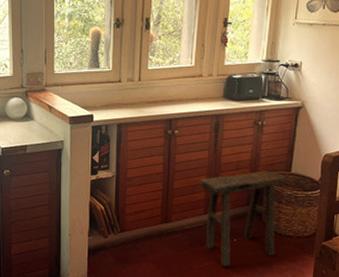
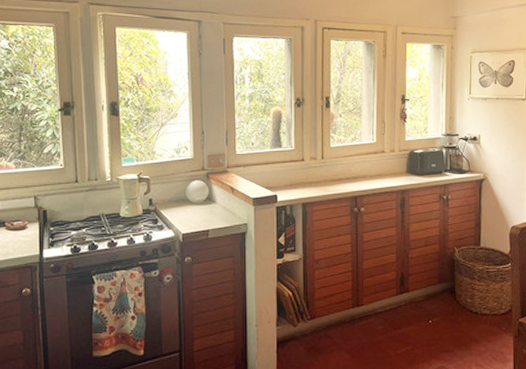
stool: present [199,171,286,267] -> none [389,246,476,352]

